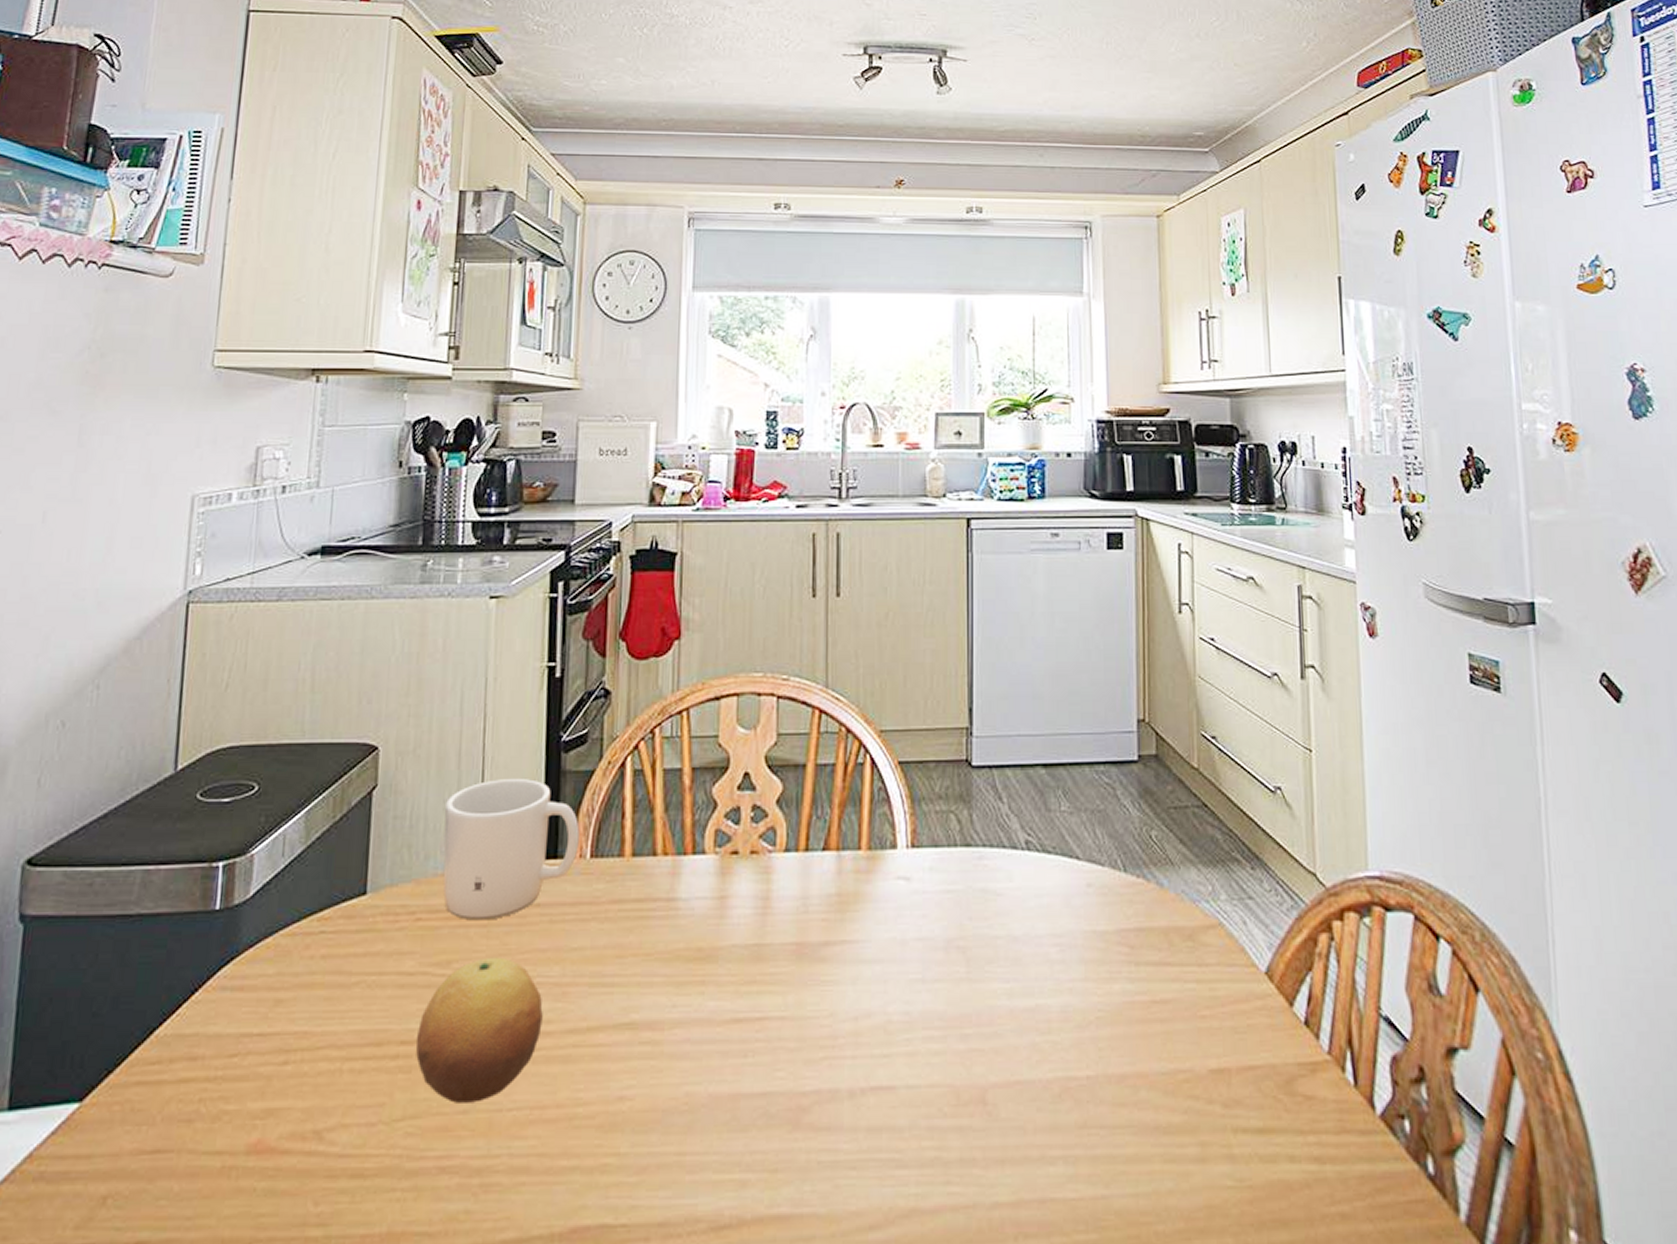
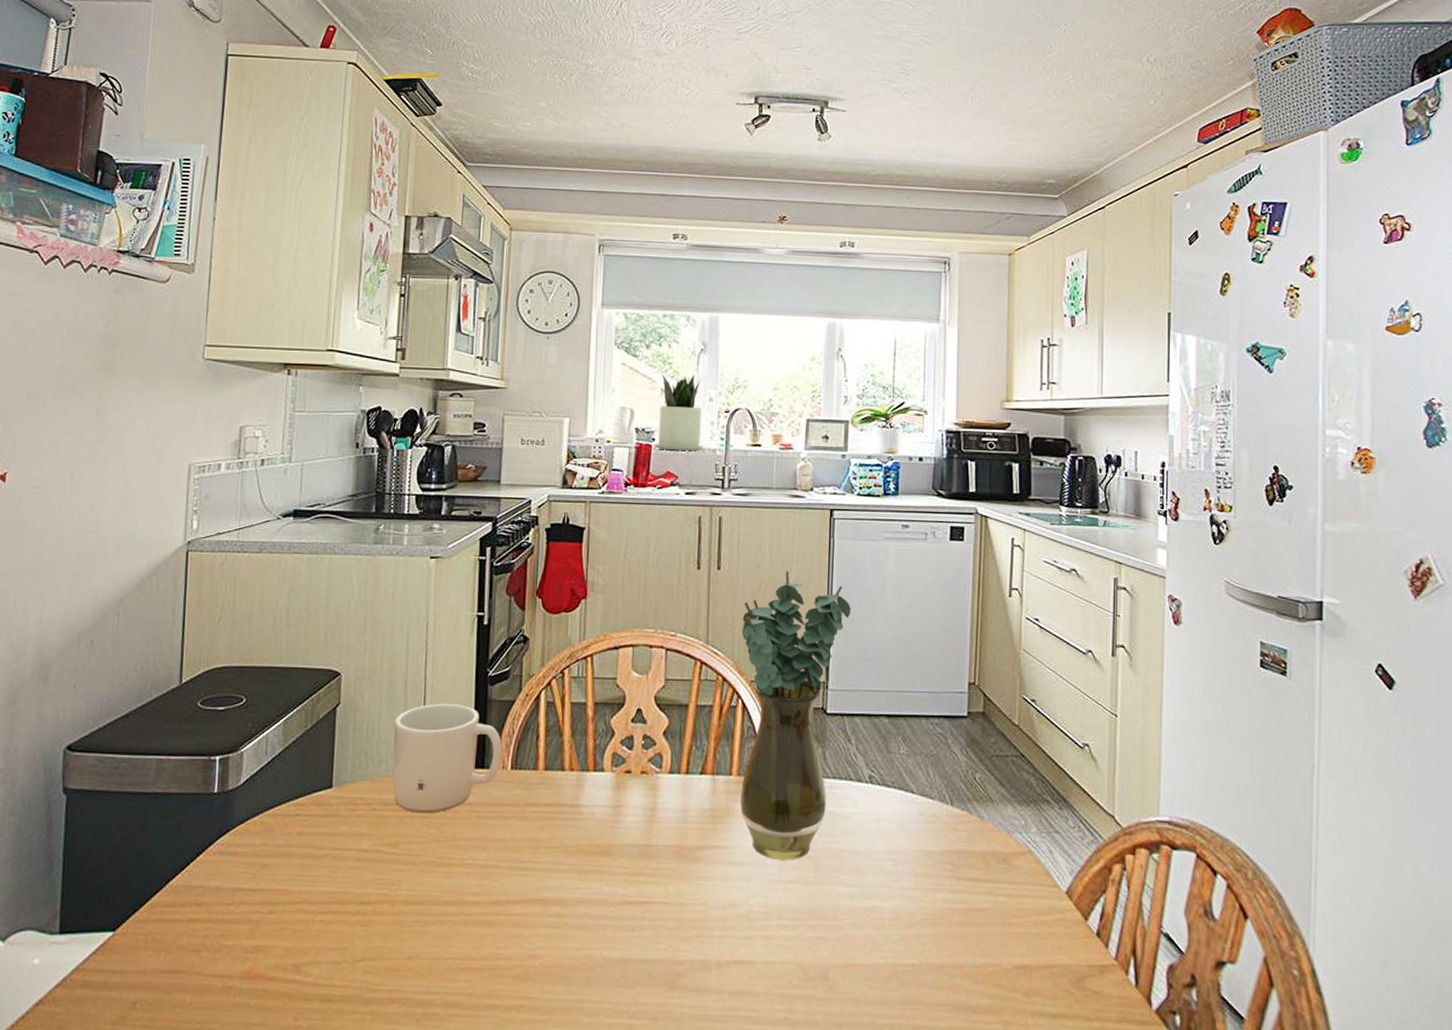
fruit: present [415,957,543,1103] -> none [371,842,472,952]
planter: none [758,365,816,456] -> present [654,374,704,452]
vase: none [867,595,996,954] -> present [739,571,851,861]

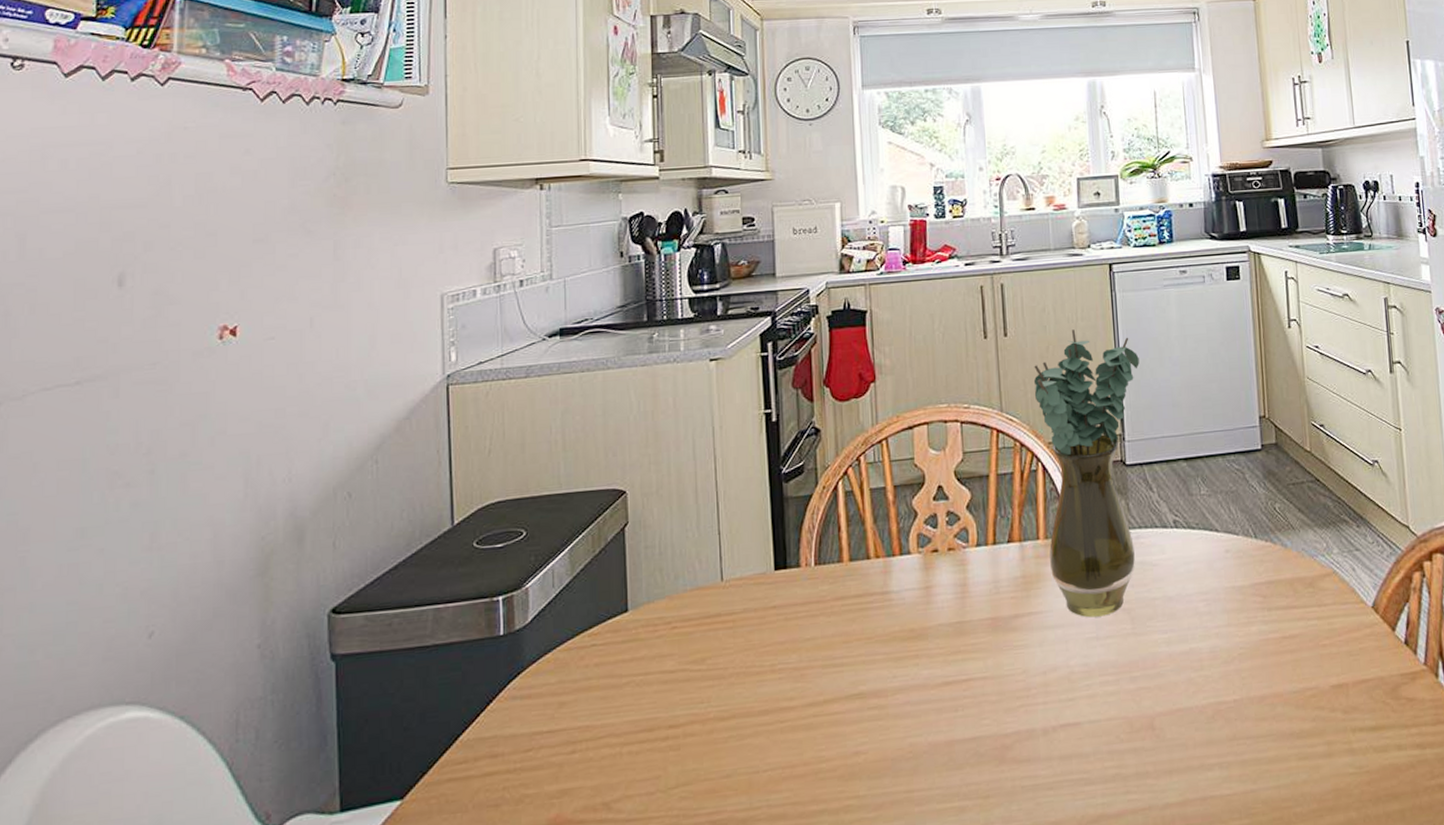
mug: present [392,703,503,813] -> none [687,506,804,625]
planter: present [654,374,704,452] -> none [929,146,978,225]

